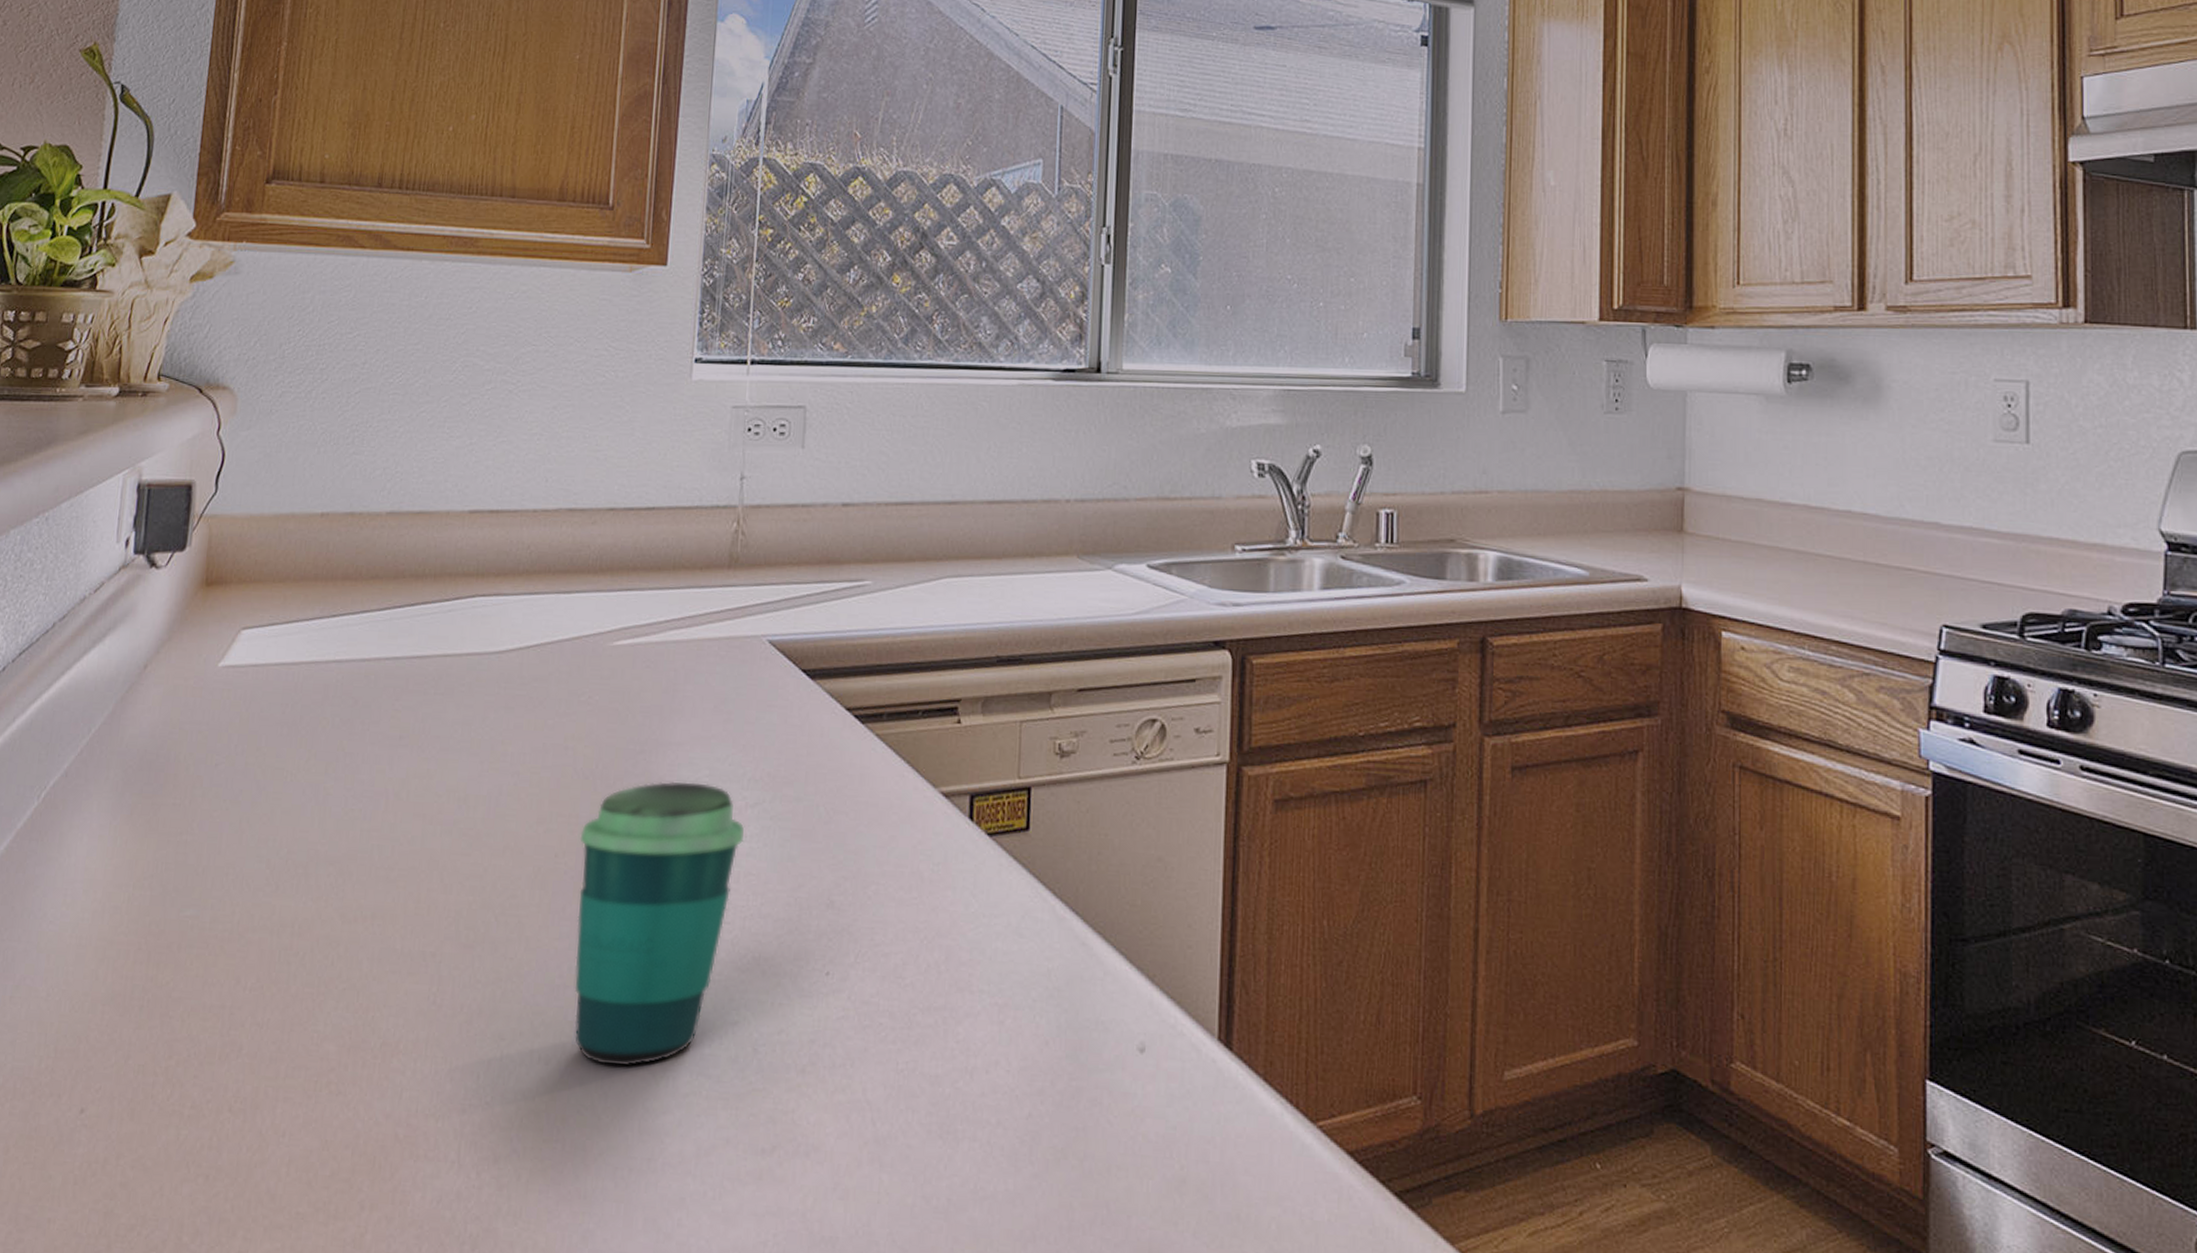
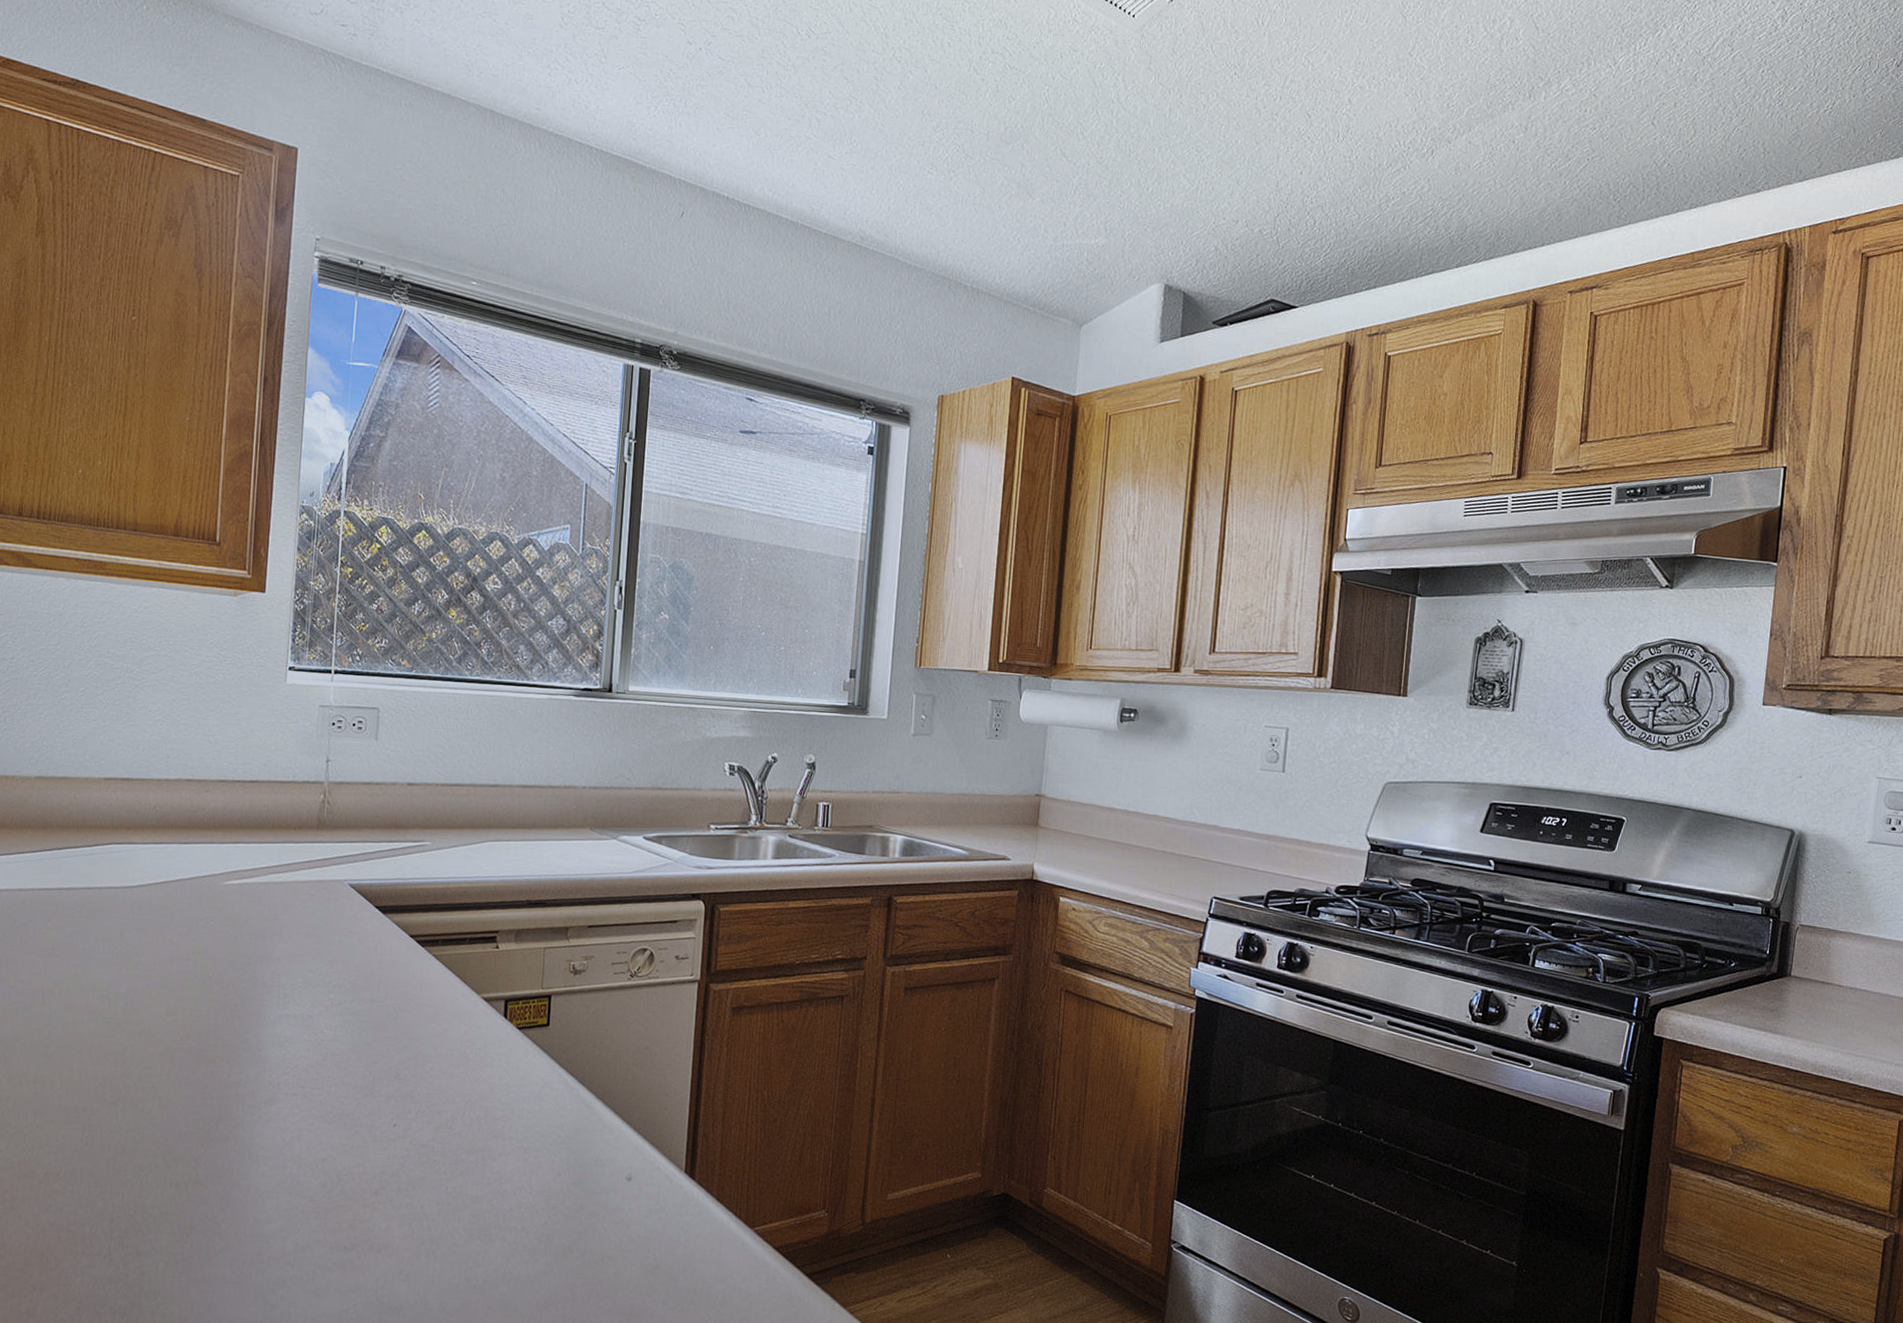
cup: present [574,781,745,1067] -> none [198,986,331,1190]

